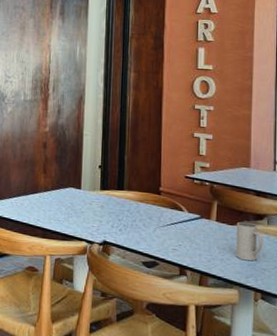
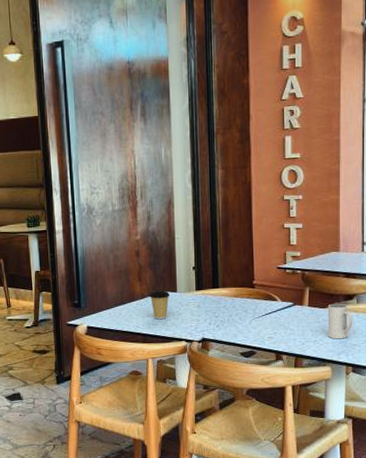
coffee cup: none [53,185,74,216] -> present [149,290,171,320]

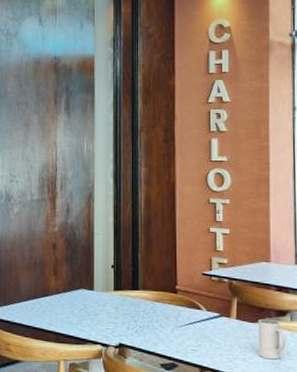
coffee cup: present [149,290,171,320] -> none [64,287,87,319]

